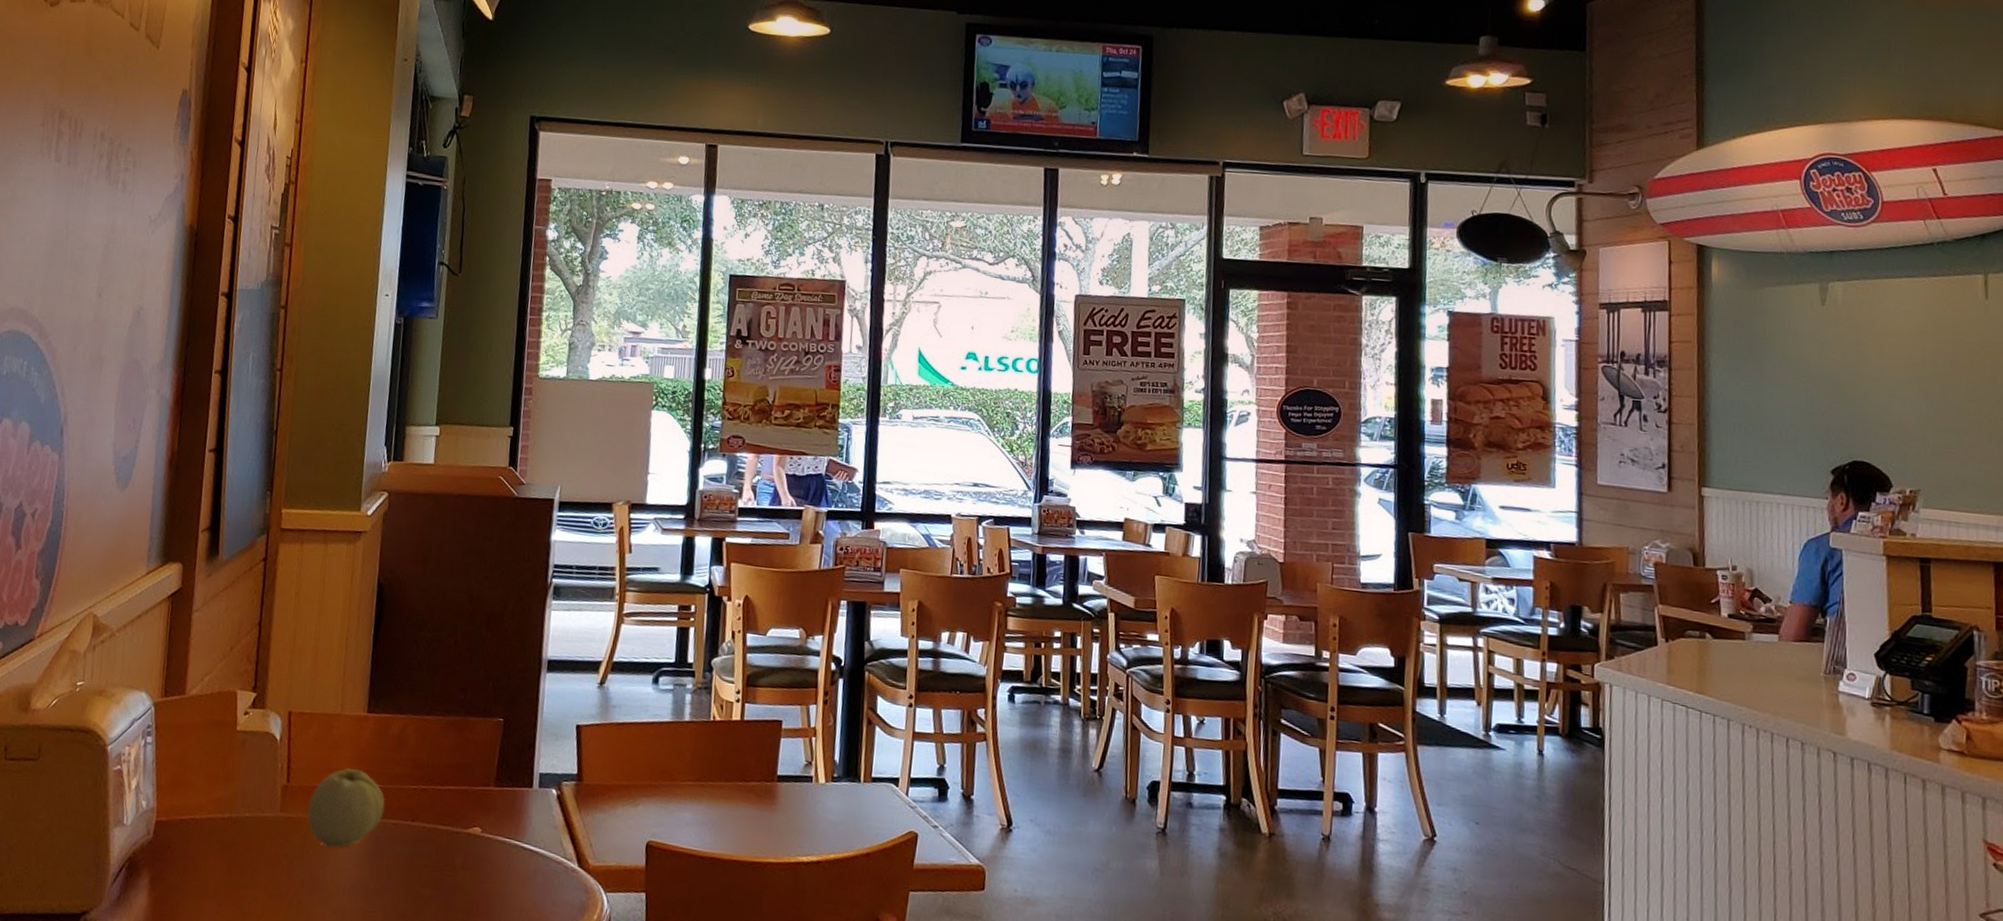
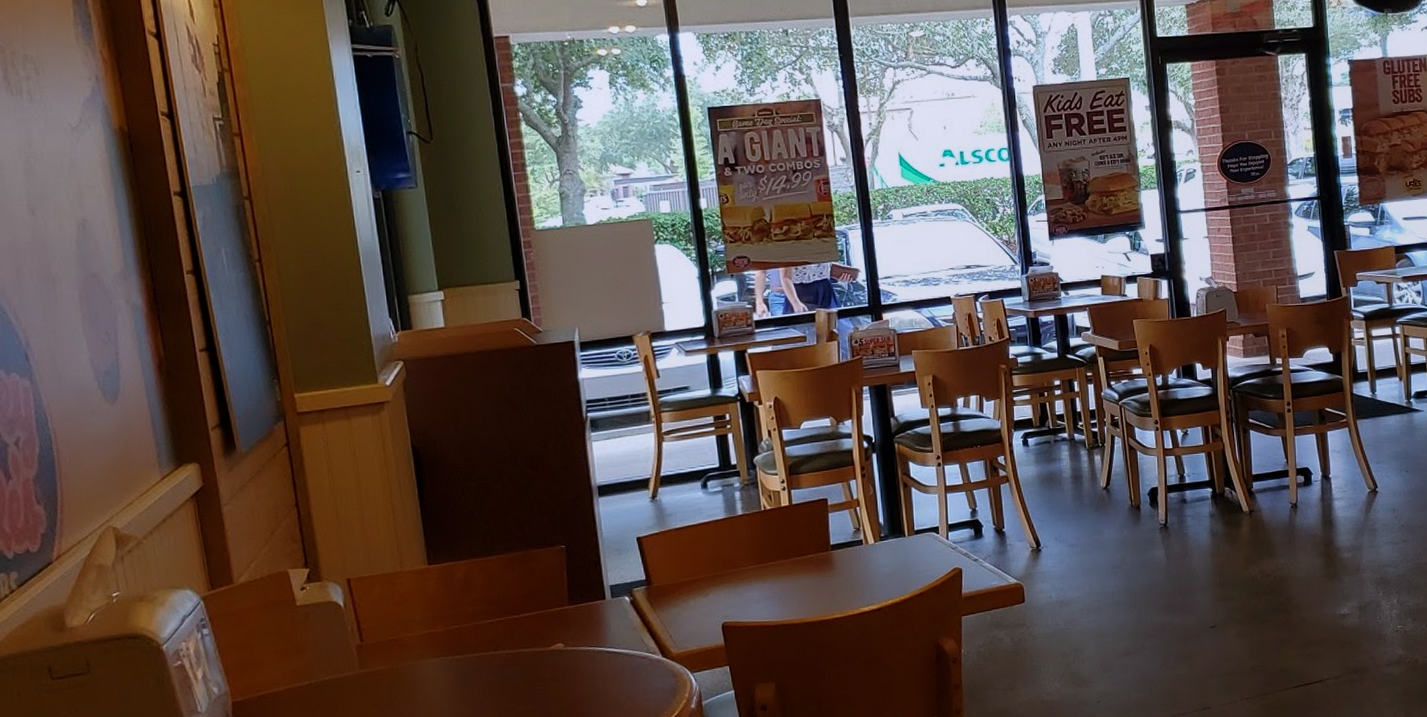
apple: present [307,768,385,848] -> none [387,616,465,689]

